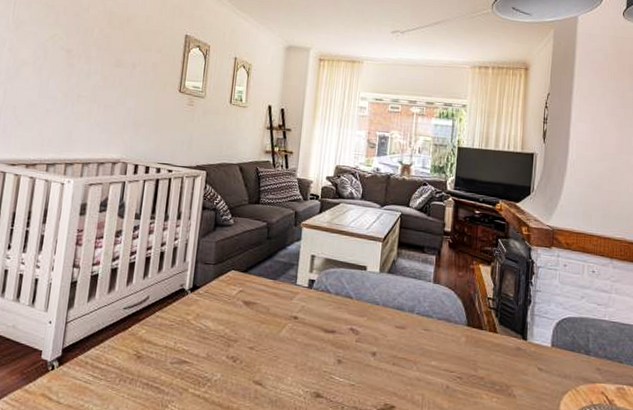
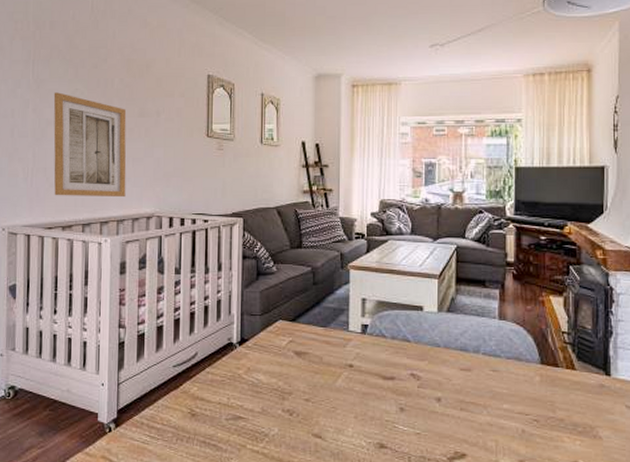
wall art: none [21,34,103,141] -> present [53,92,127,196]

